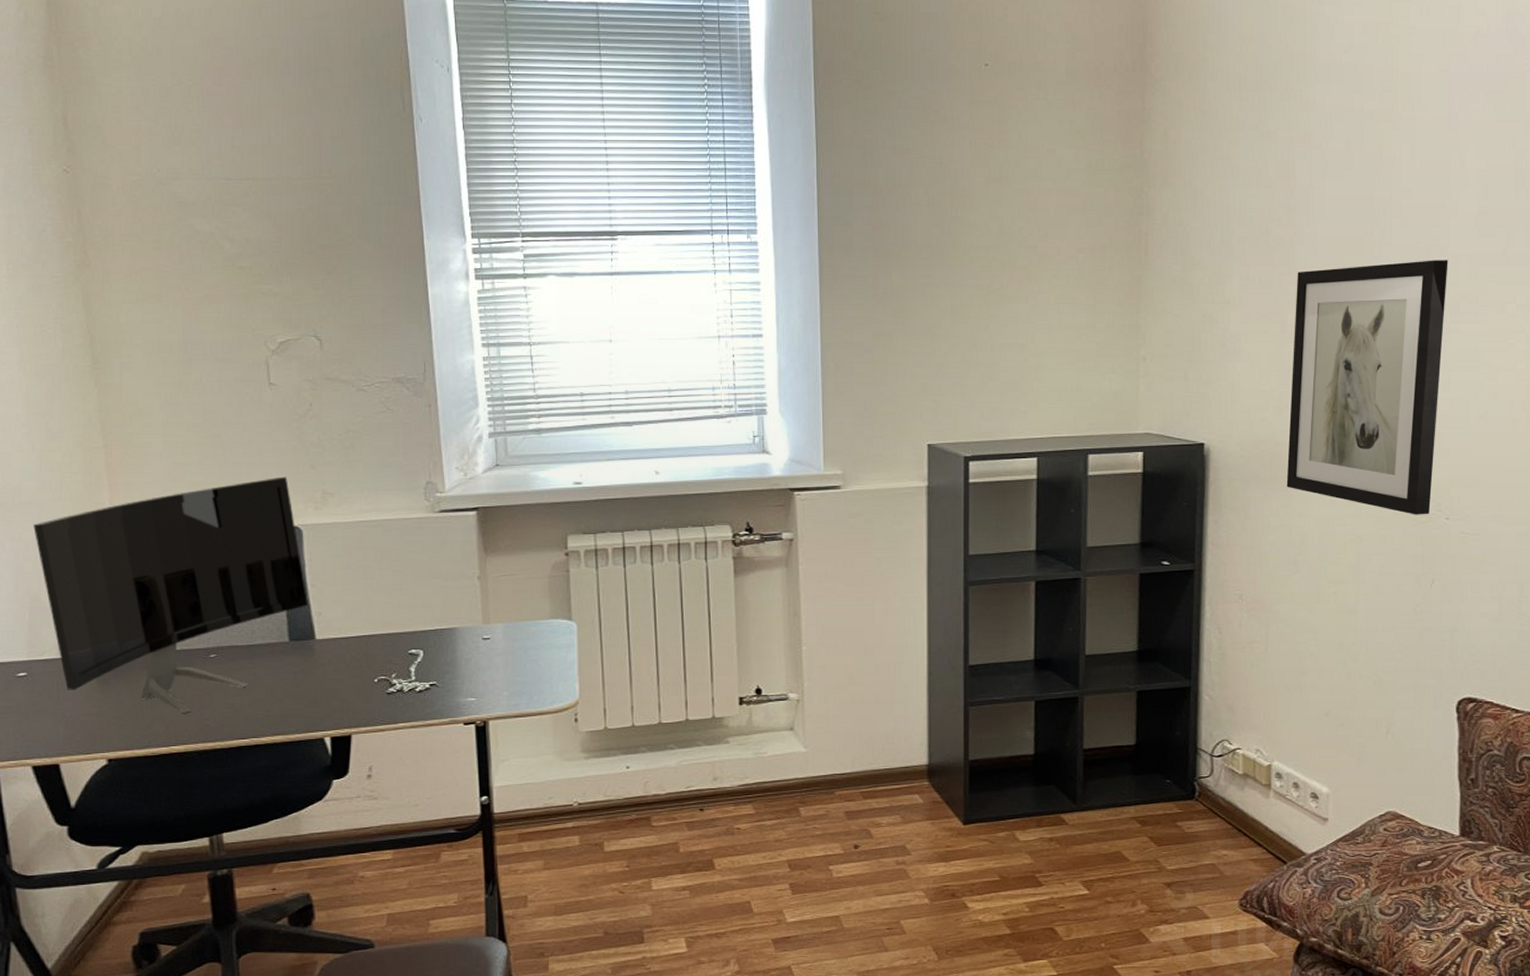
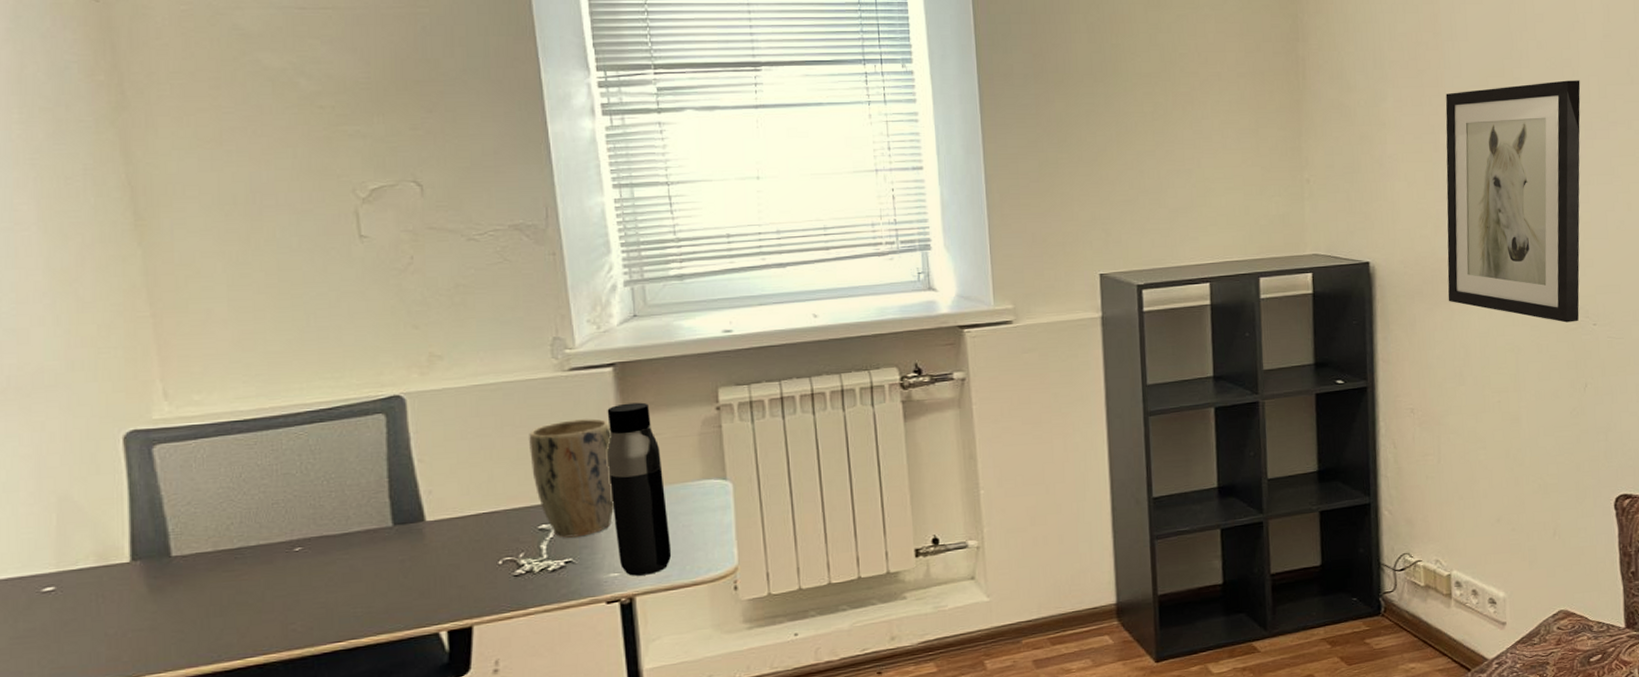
monitor: present [33,476,308,713] -> none [60,339,415,618]
plant pot: none [403,557,473,663] -> present [529,418,614,538]
water bottle: none [468,544,521,702] -> present [606,402,672,576]

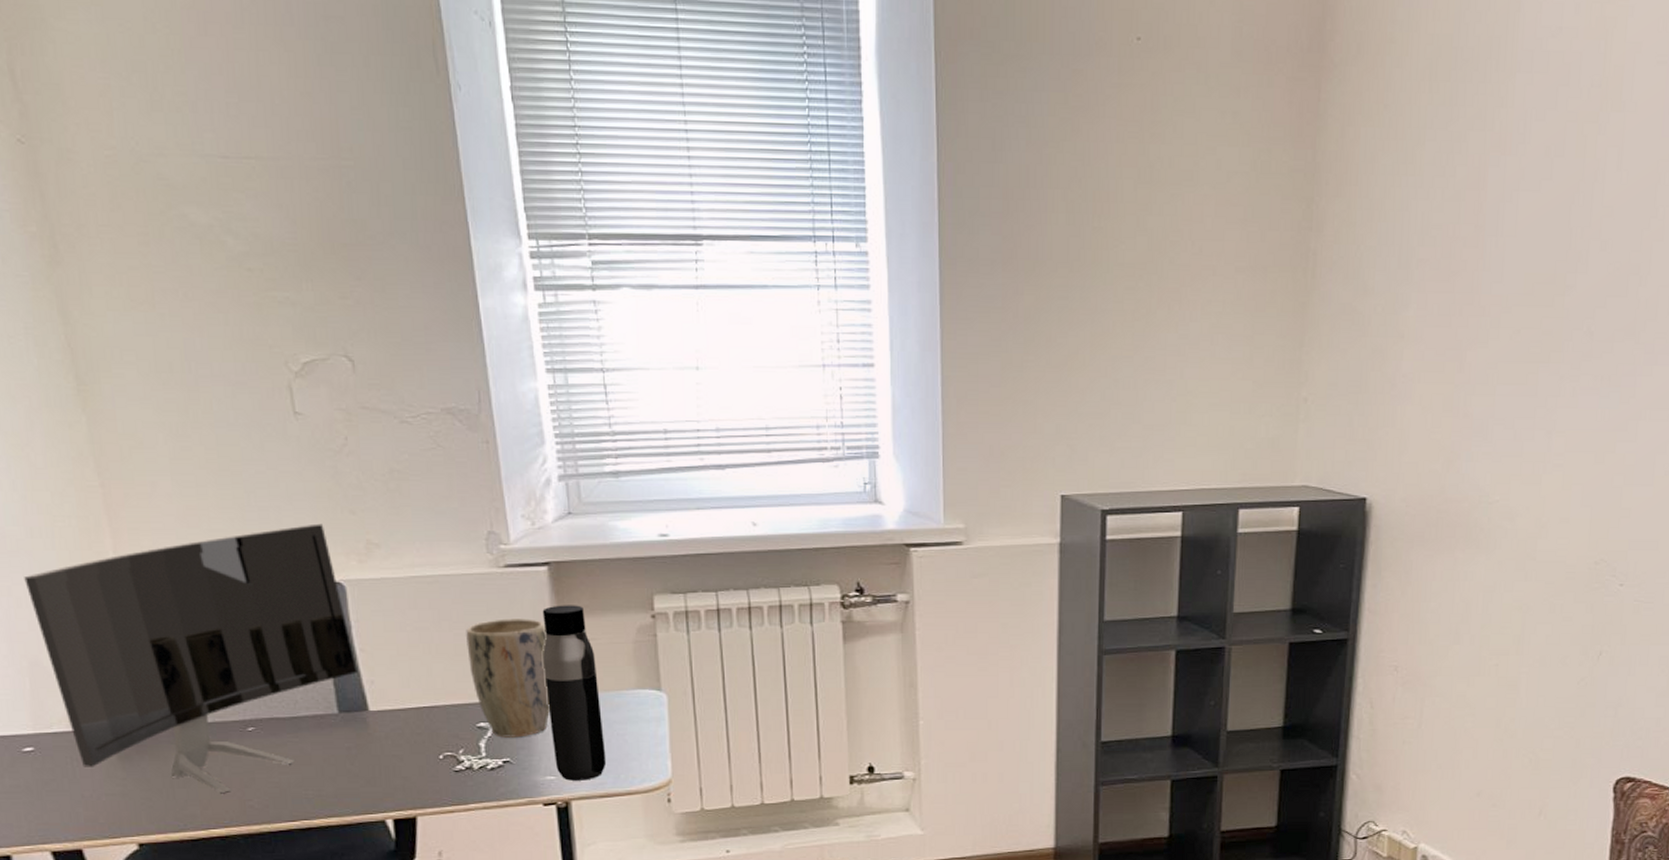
monitor: none [60,339,415,618] -> present [24,523,358,793]
wall art: present [1445,80,1581,323] -> none [1452,291,1648,581]

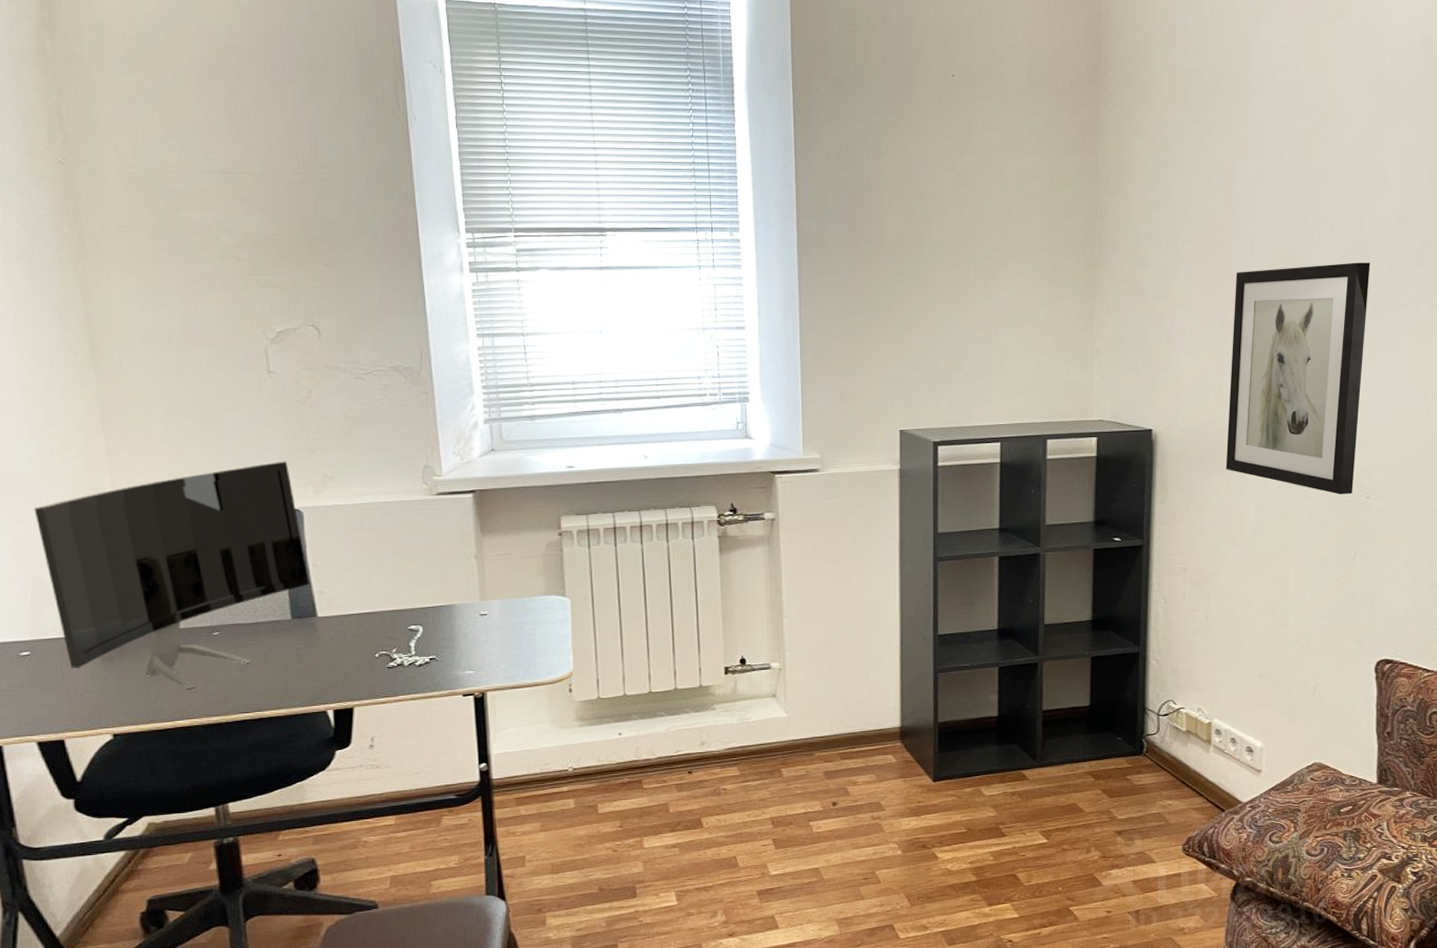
plant pot: present [466,619,550,738] -> none [402,537,471,638]
water bottle: present [542,605,607,781] -> none [465,525,518,674]
wall art: none [1452,291,1648,581] -> present [1226,262,1370,495]

